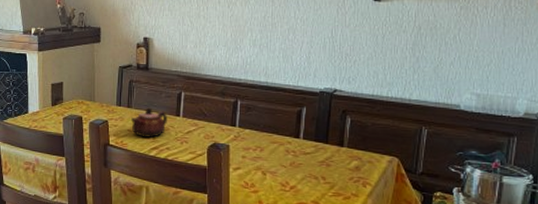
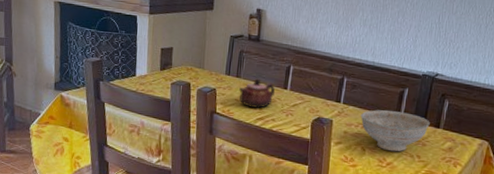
decorative bowl: none [258,130,333,175] -> present [360,110,430,152]

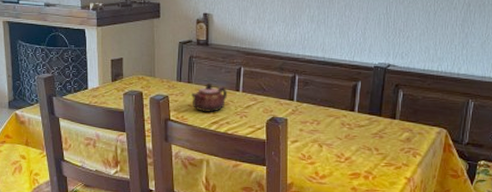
decorative bowl: present [360,110,430,152] -> none [315,104,386,146]

